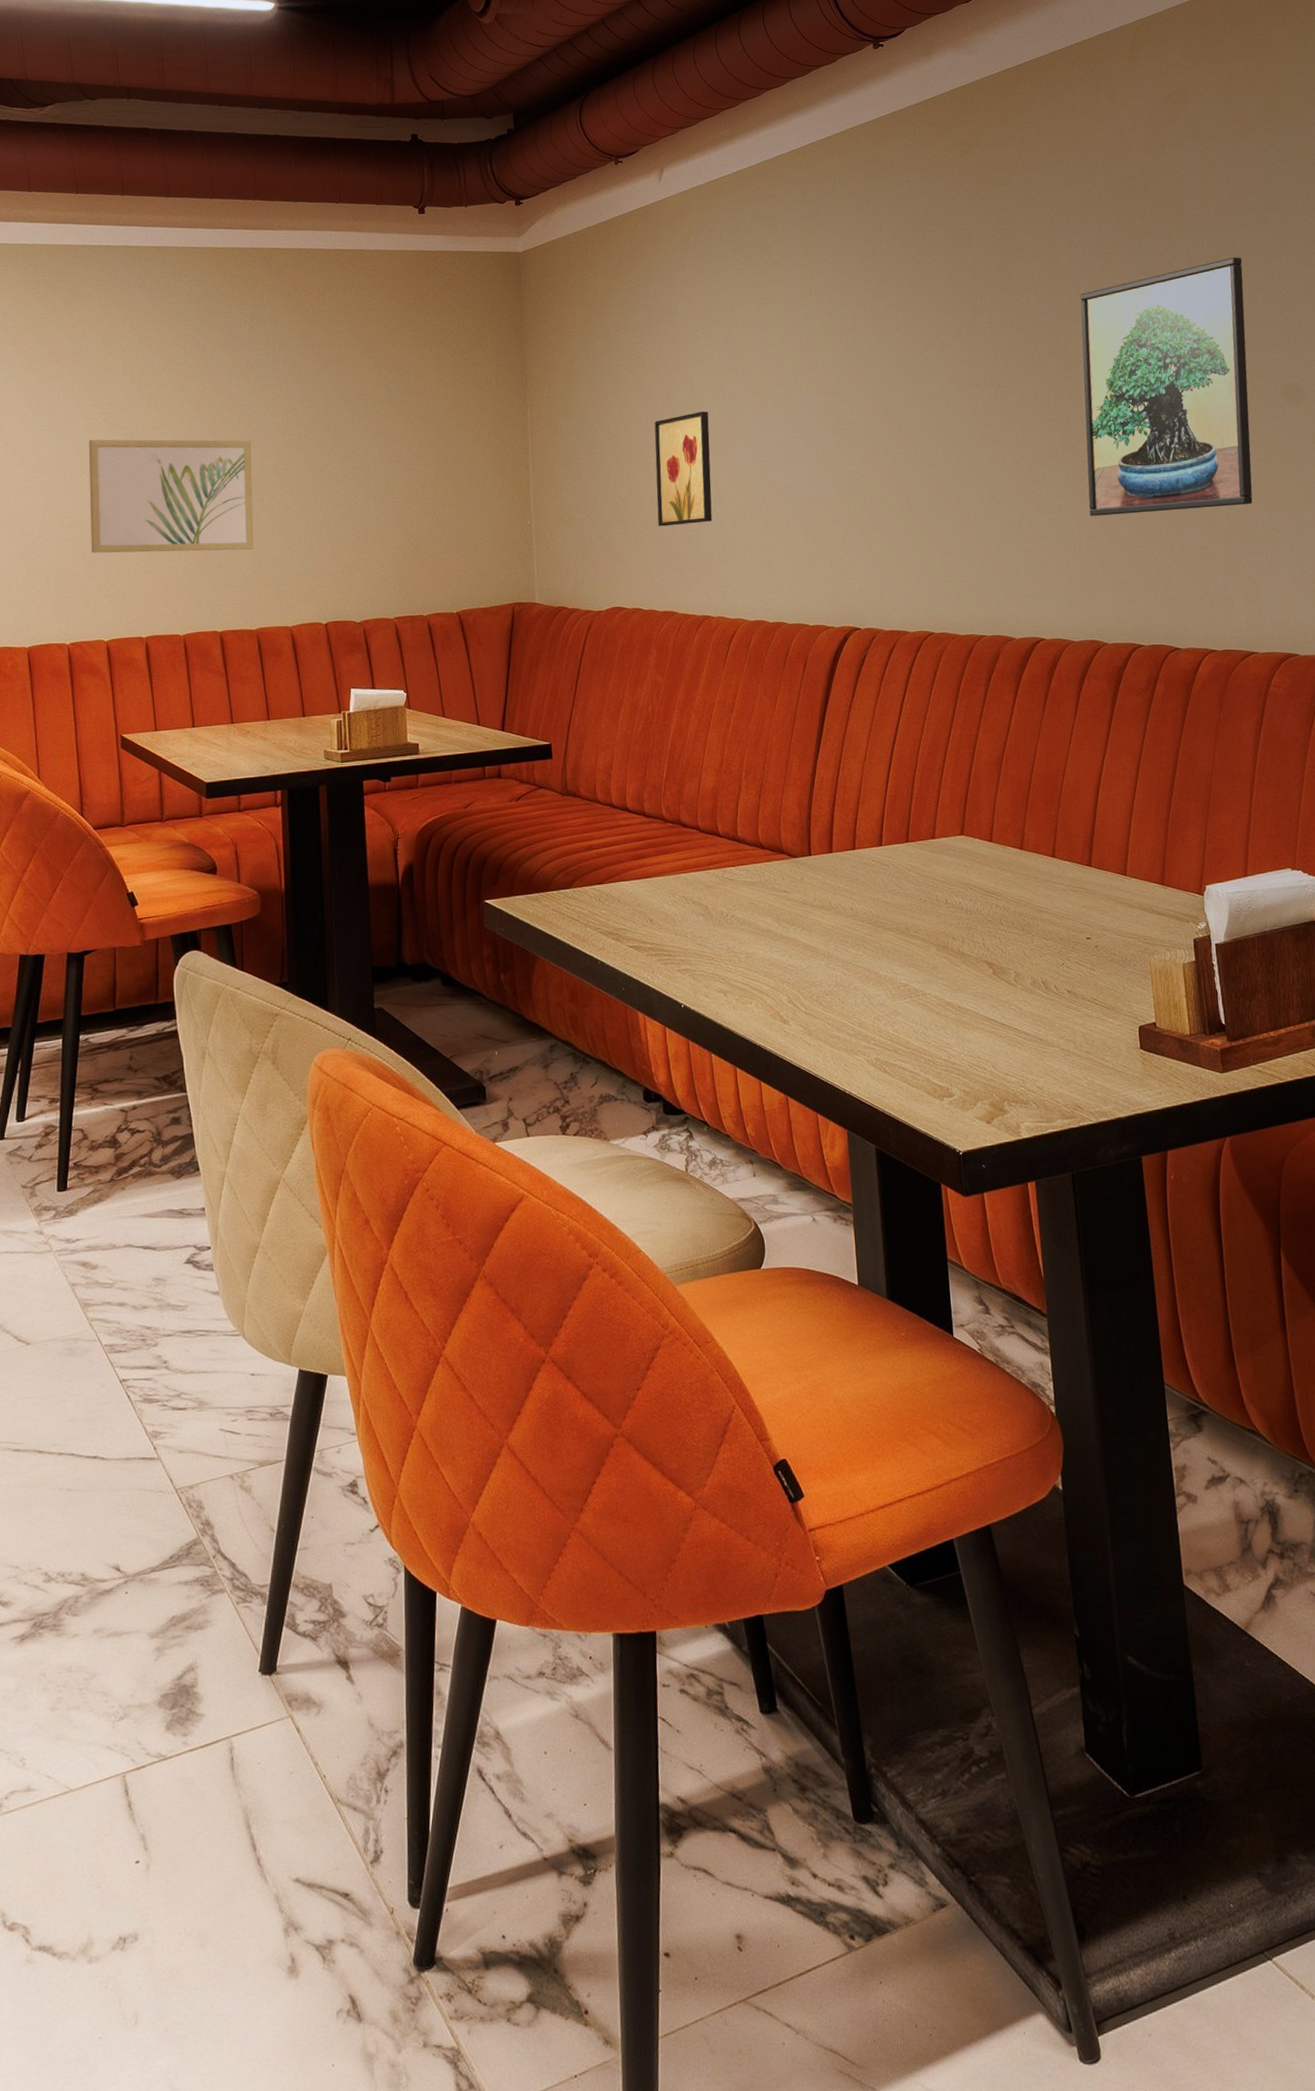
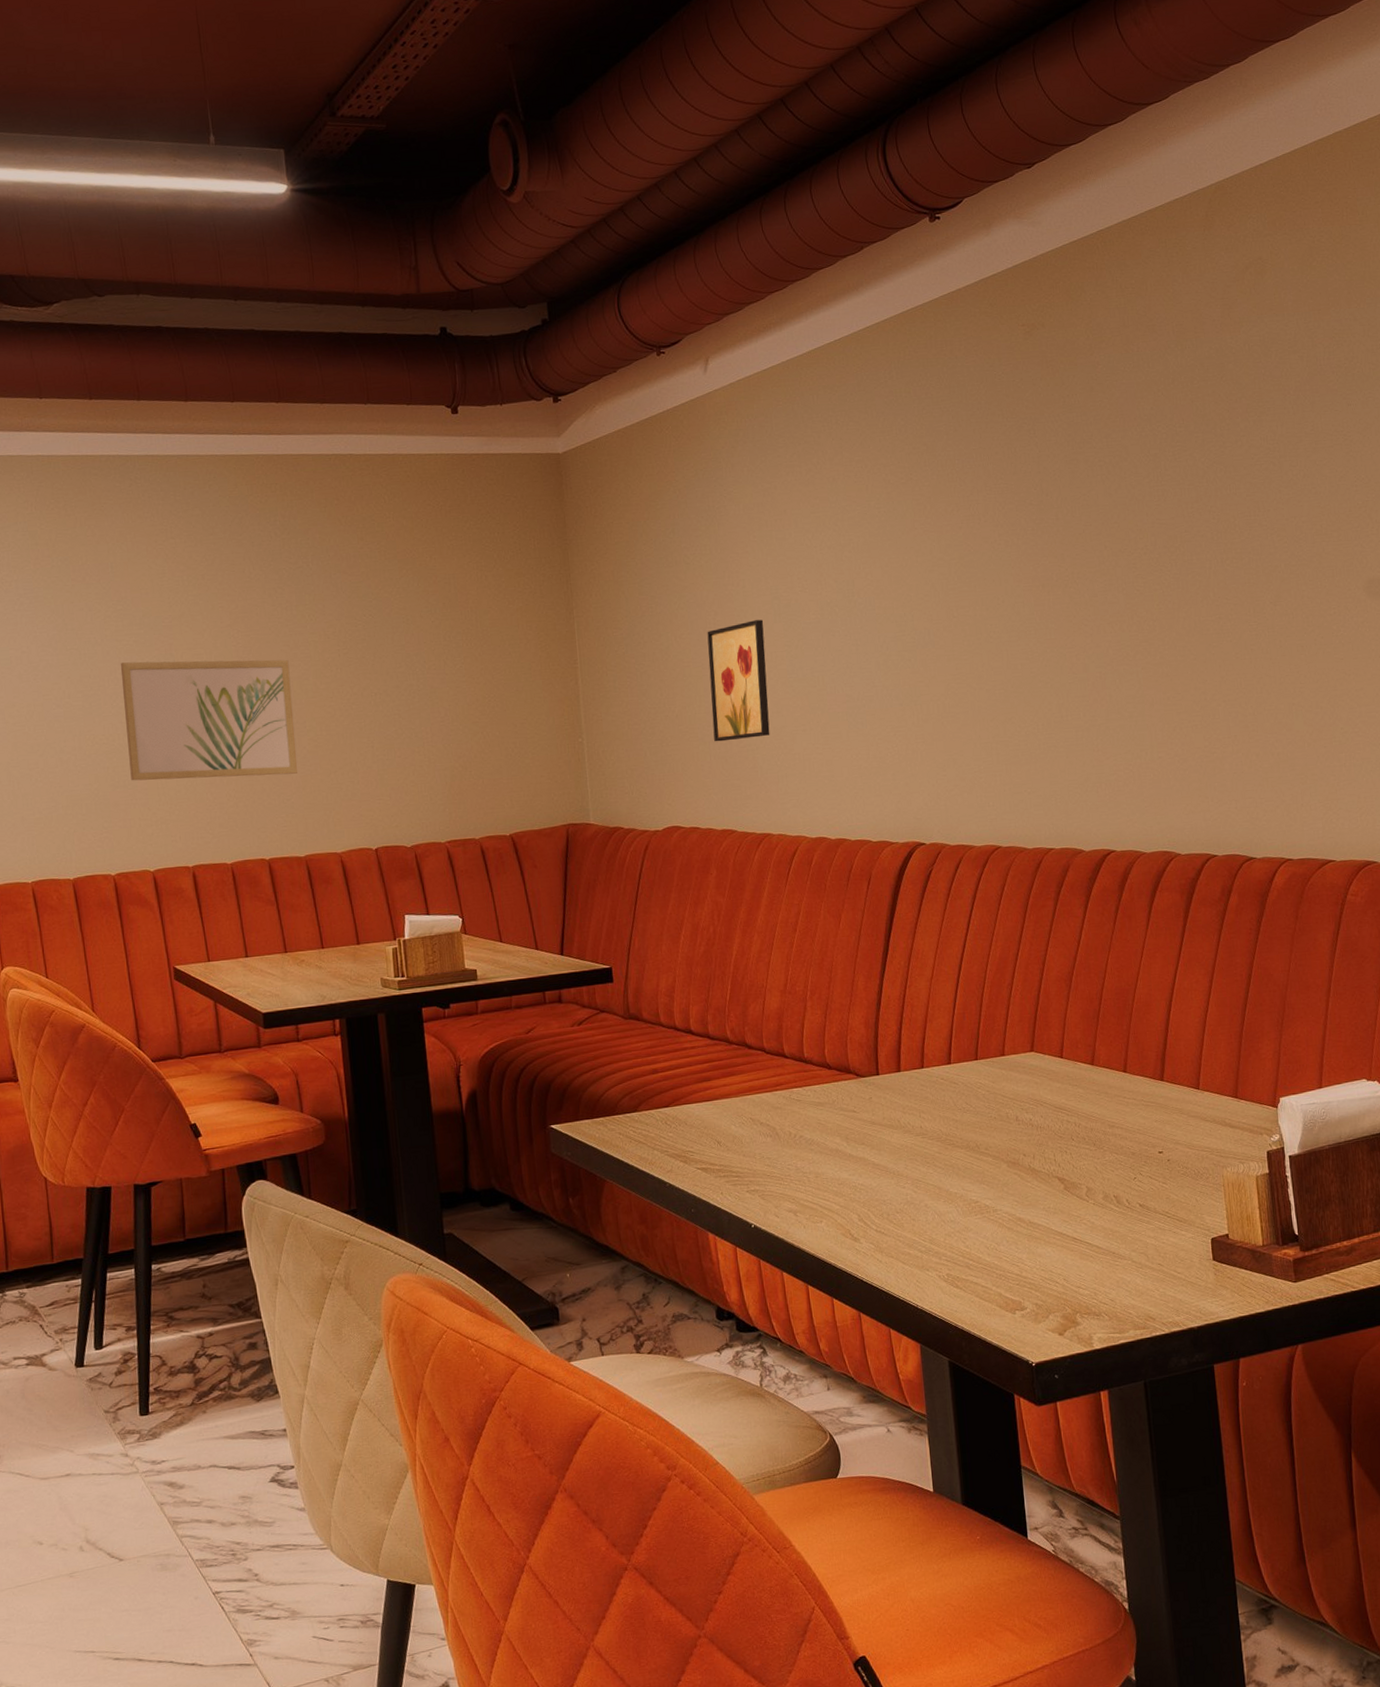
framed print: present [1080,257,1253,516] -> none [1151,443,1332,722]

